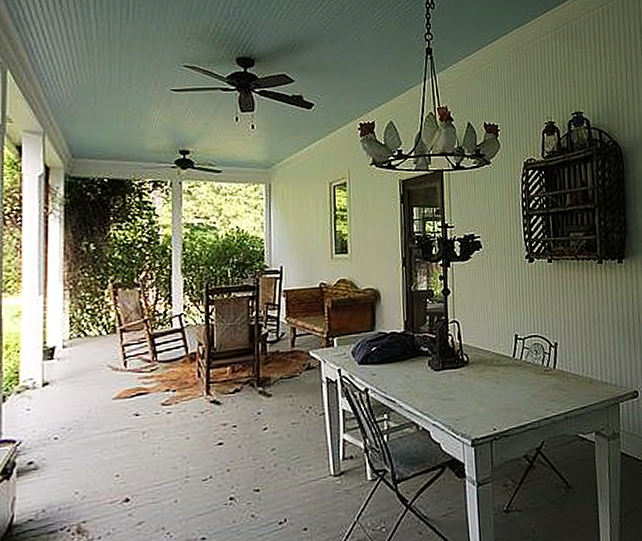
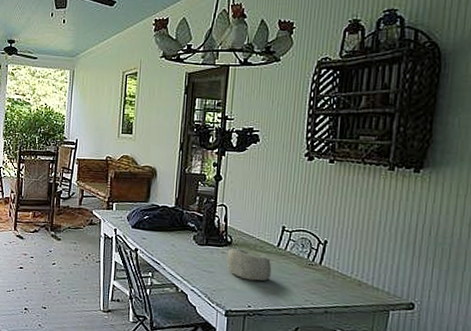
decorative bowl: none [465,367,512,400] -> present [226,248,272,281]

